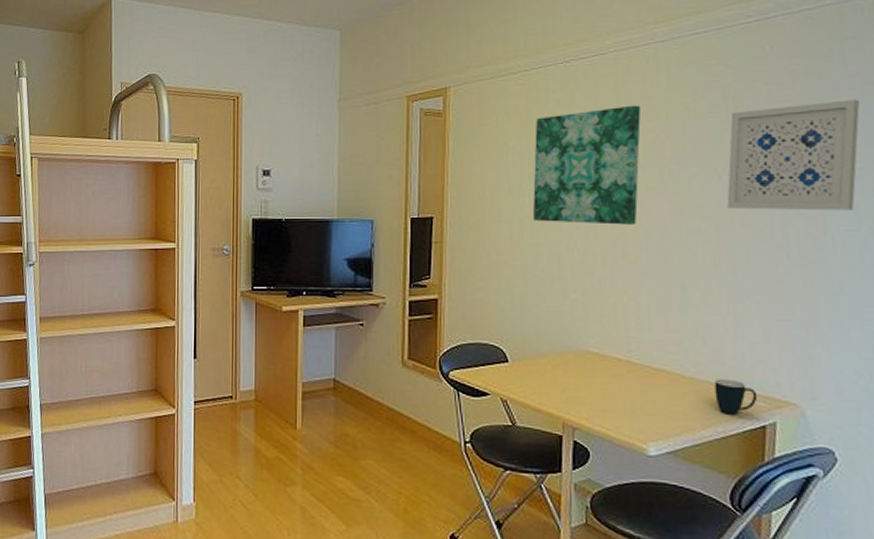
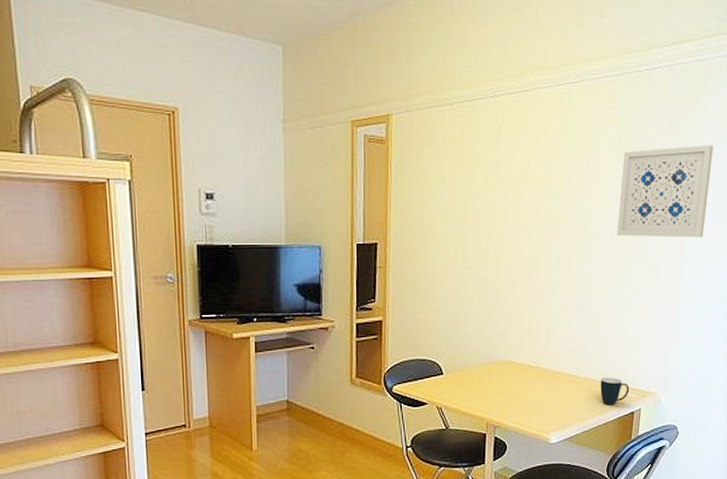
wall art: present [532,105,641,225] -> none [465,141,556,250]

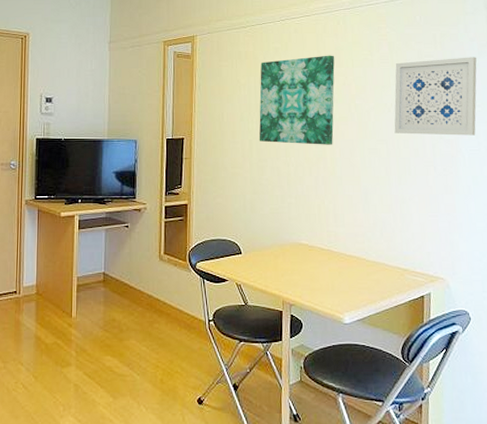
wall art: none [465,141,556,250] -> present [259,55,335,145]
mug: present [600,377,630,405] -> none [389,261,418,288]

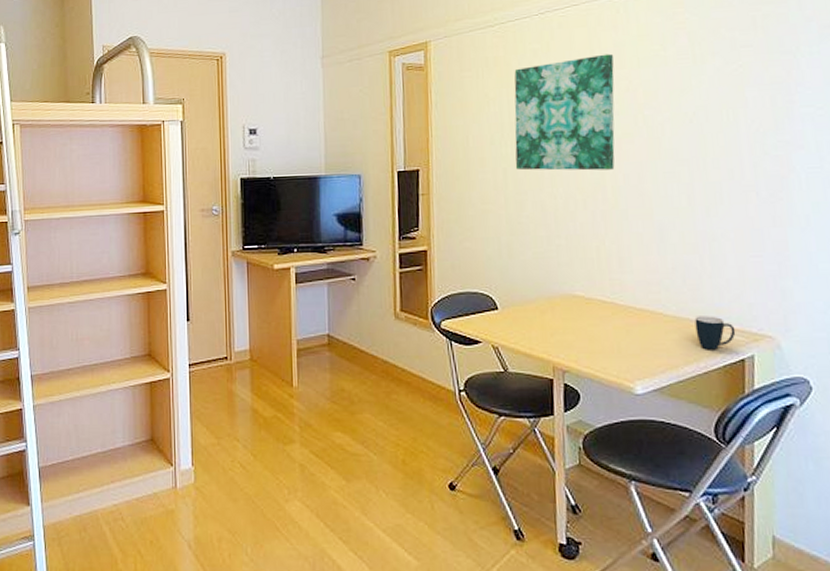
mug: none [389,261,418,288] -> present [694,316,736,350]
wall art: present [394,57,477,136] -> none [698,42,817,151]

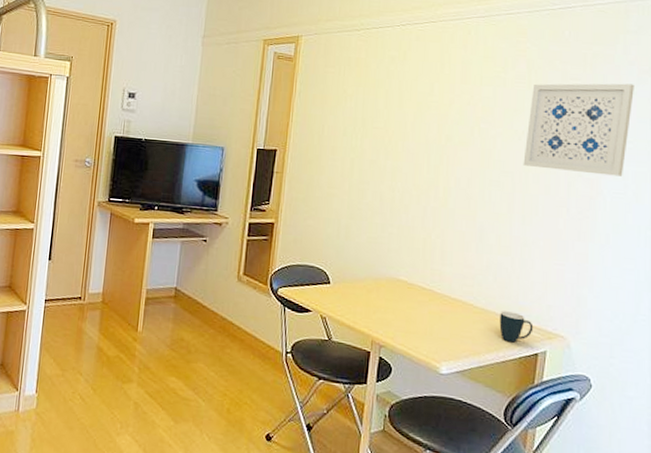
wall art: present [514,53,615,171] -> none [362,69,461,172]
wall art: none [698,42,817,151] -> present [523,83,634,177]

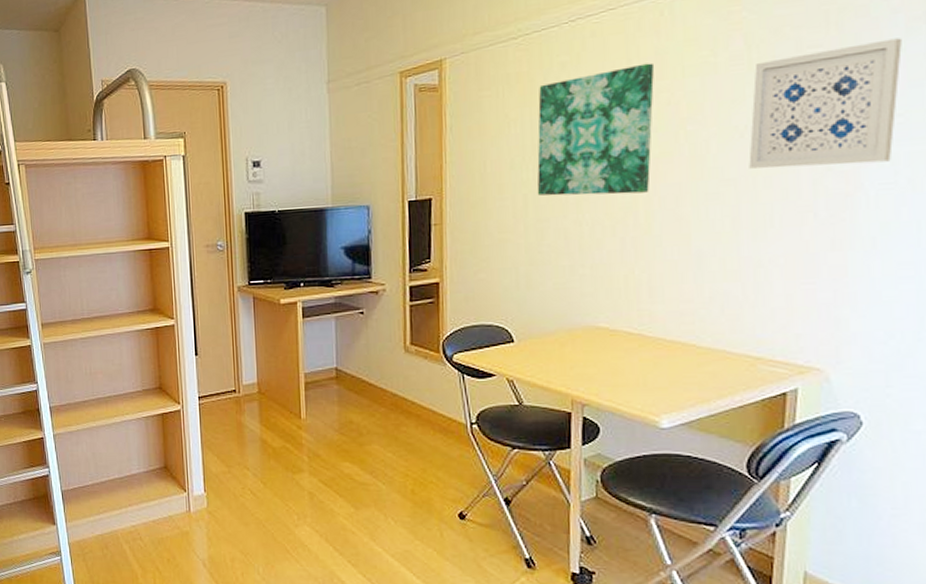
wall art: none [362,69,461,172] -> present [537,62,655,196]
mug: present [499,311,534,343] -> none [732,347,778,383]

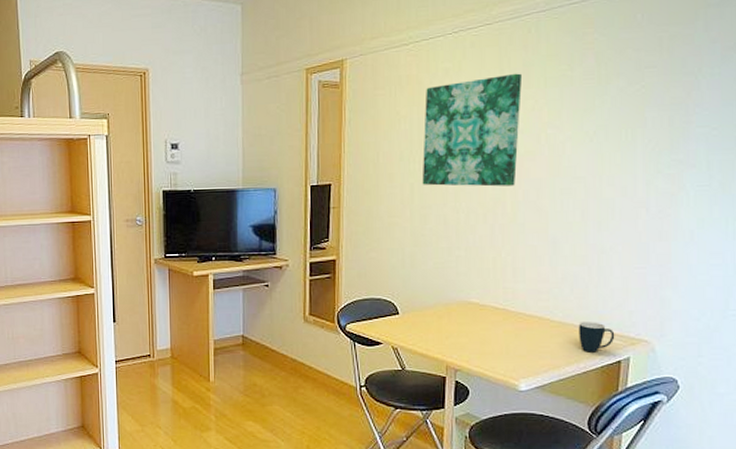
mug: none [732,347,778,383] -> present [578,322,615,352]
wall art: present [748,38,902,169] -> none [596,64,718,169]

